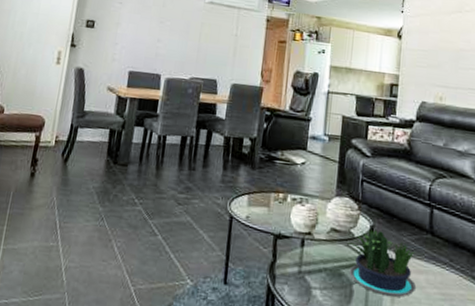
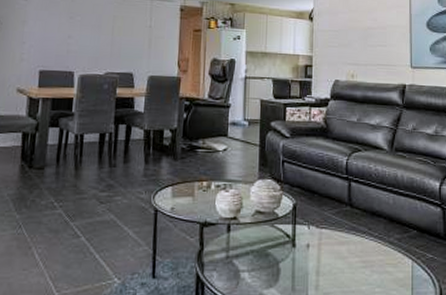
potted plant: present [347,229,417,297] -> none [272,208,339,271]

